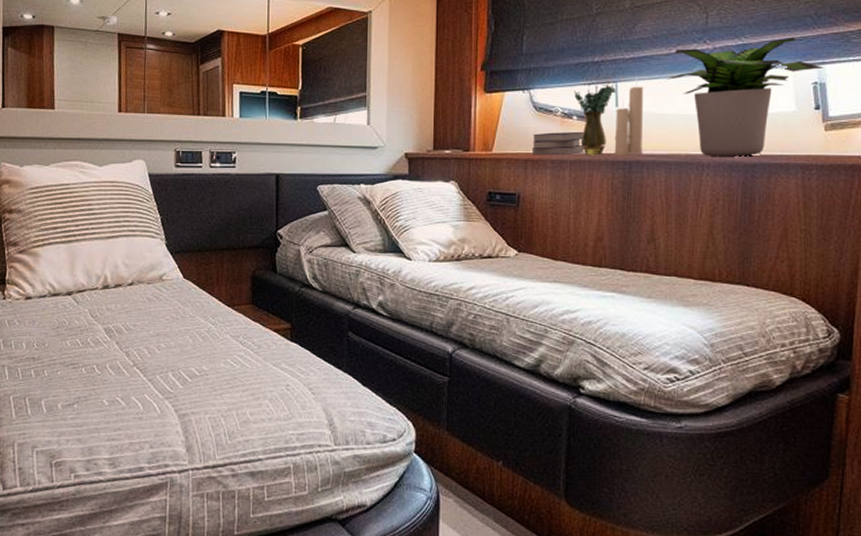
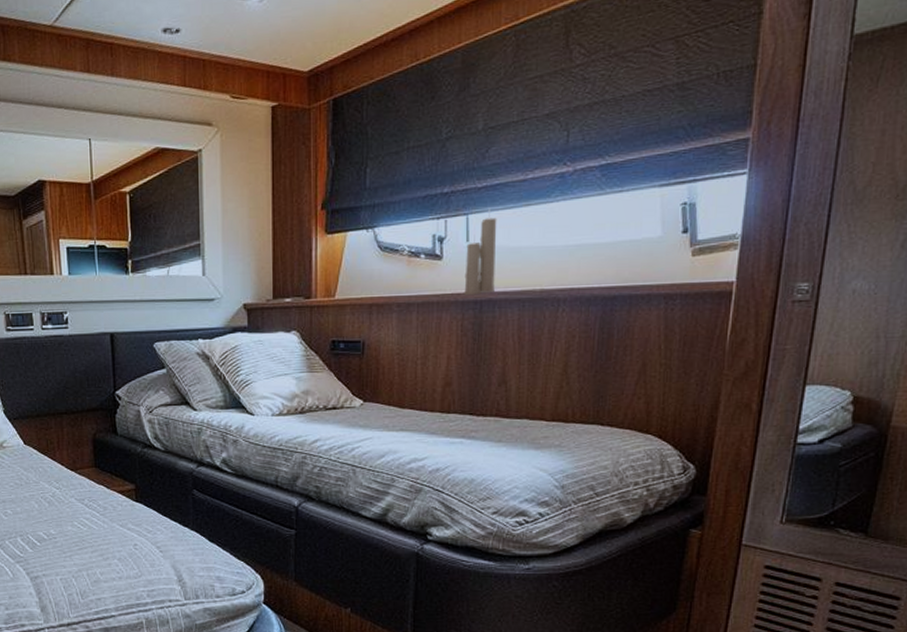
book: present [532,131,583,156] -> none [378,270,432,299]
vase: present [574,82,616,156] -> none [422,215,467,297]
potted plant: present [666,37,824,157] -> none [521,152,695,291]

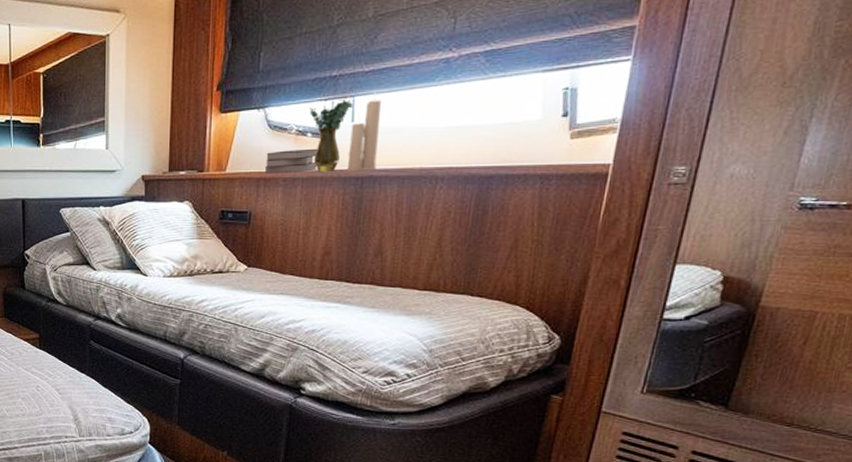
book: none [378,270,432,299] -> present [265,148,317,174]
vase: none [422,215,467,297] -> present [310,97,353,173]

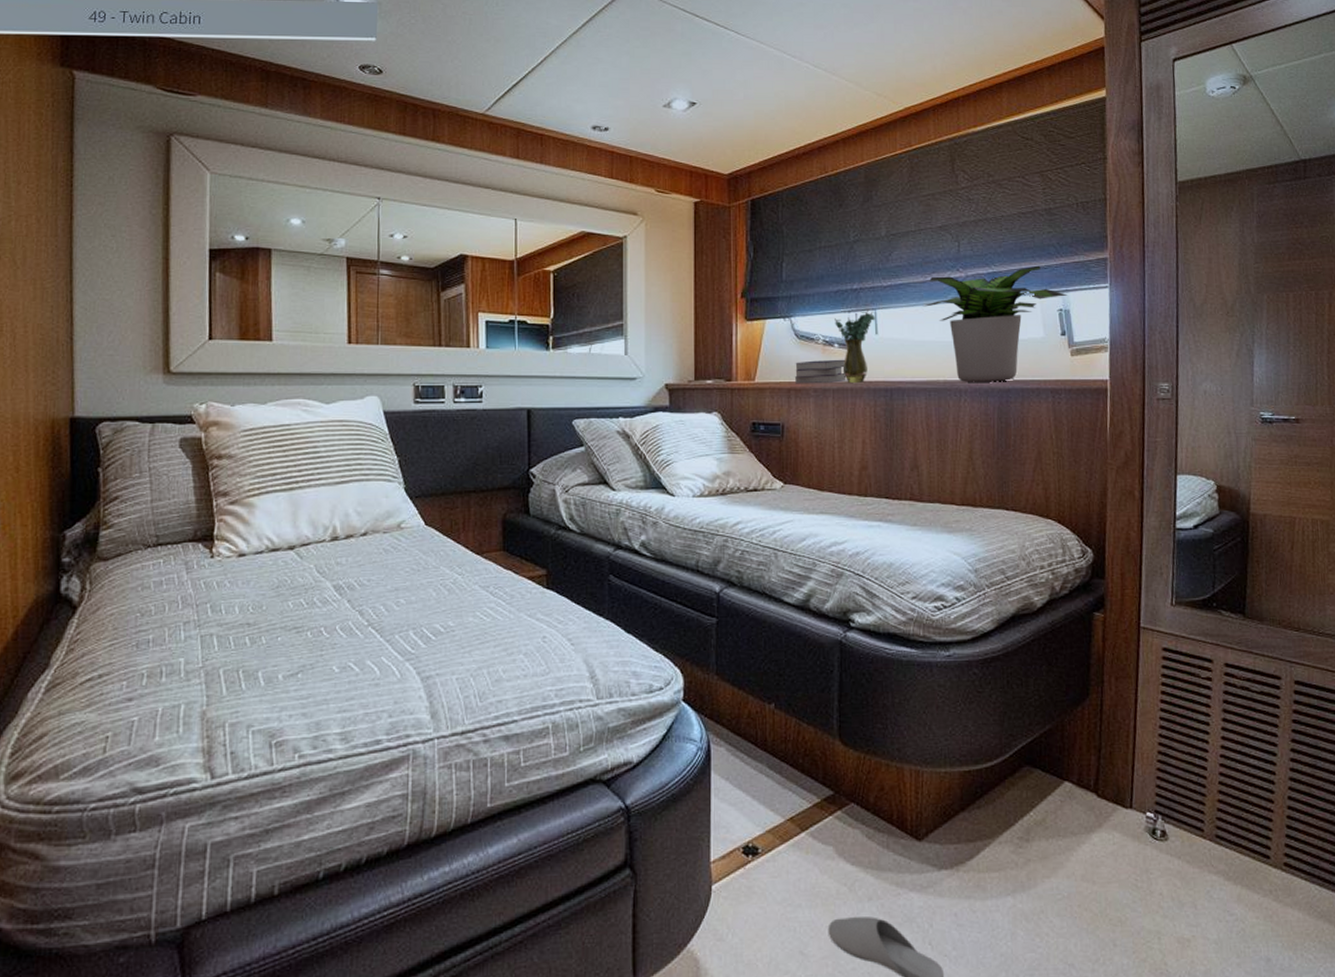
candle: present [345,90,382,172] -> none [874,304,903,384]
potted plant: none [406,39,578,169] -> present [922,265,1067,382]

